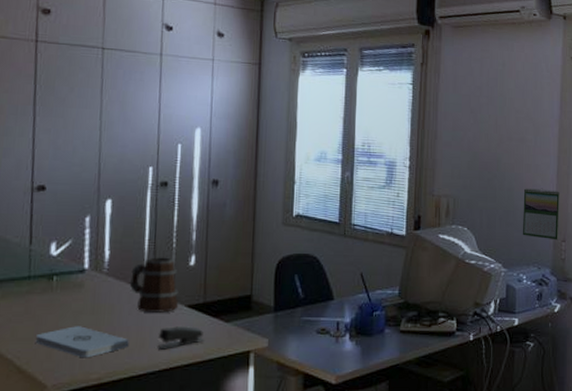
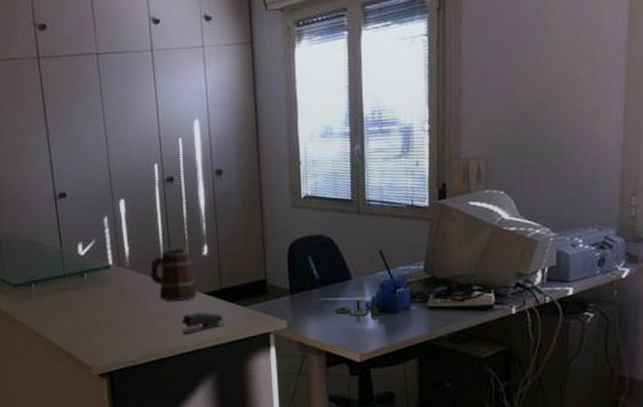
notepad: present [35,326,129,358] -> none [77,316,157,344]
calendar: present [523,187,561,241] -> none [577,134,629,195]

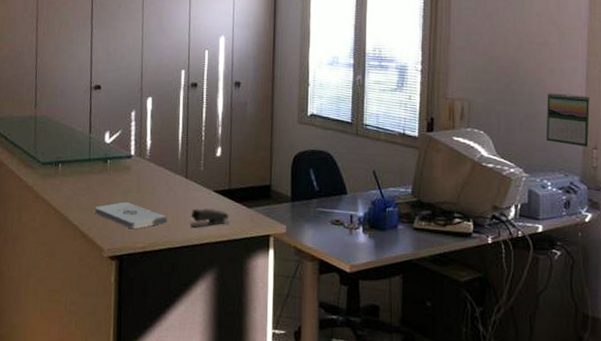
notepad: none [77,316,157,344] -> present [94,202,167,229]
mug: present [150,249,197,301] -> none [166,147,208,196]
calendar: none [577,134,629,195] -> present [547,92,591,148]

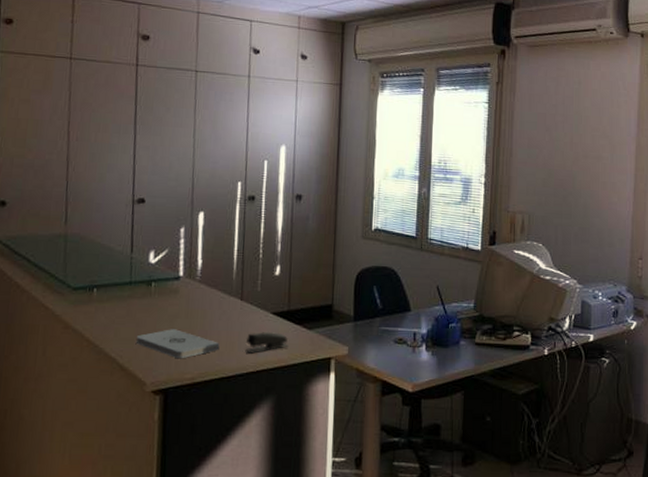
calendar: present [547,92,591,148] -> none [599,205,637,258]

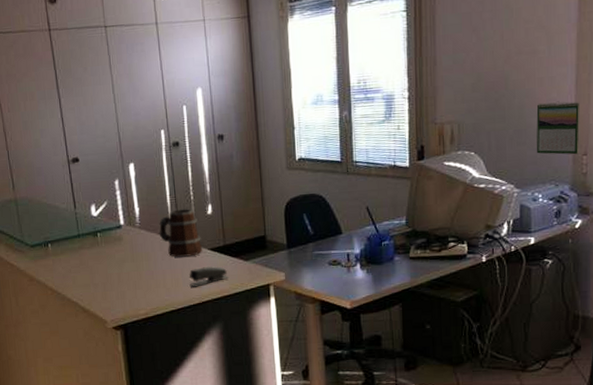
notepad: present [135,329,220,359] -> none [91,272,166,298]
mug: none [219,266,265,319] -> present [159,208,203,257]
calendar: none [599,205,637,258] -> present [536,101,580,155]

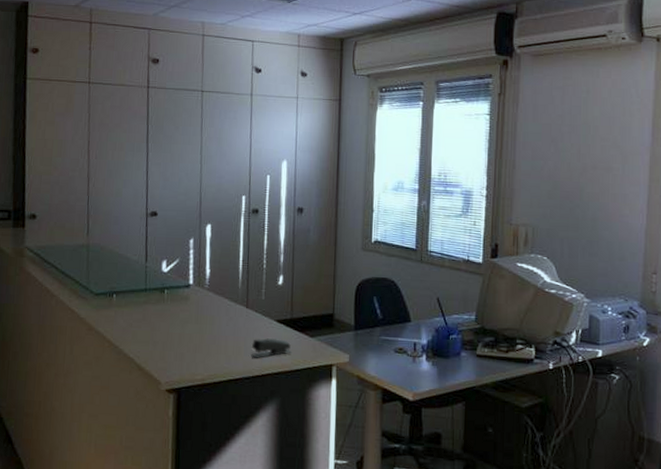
mug: present [159,208,203,257] -> none [226,276,269,326]
calendar: present [536,101,580,155] -> none [608,217,651,273]

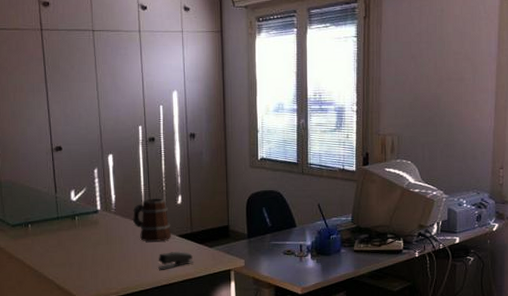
mug: none [226,276,269,326] -> present [132,198,172,242]

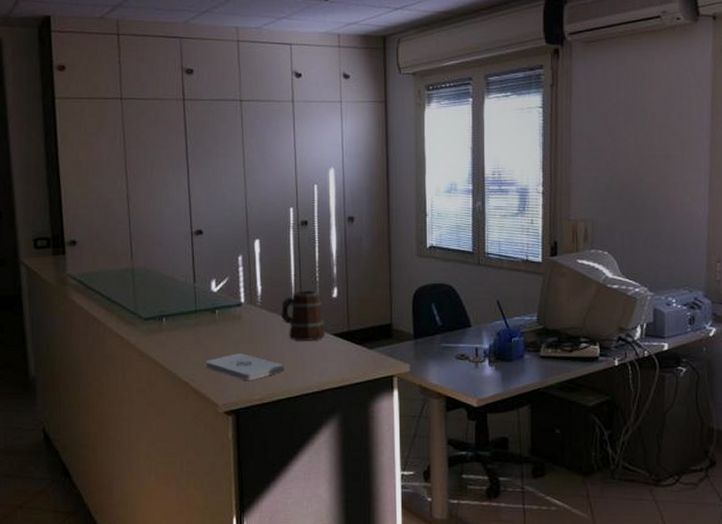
notepad: none [67,254,137,278] -> present [205,353,284,381]
stapler: present [158,251,194,270] -> none [309,352,351,374]

